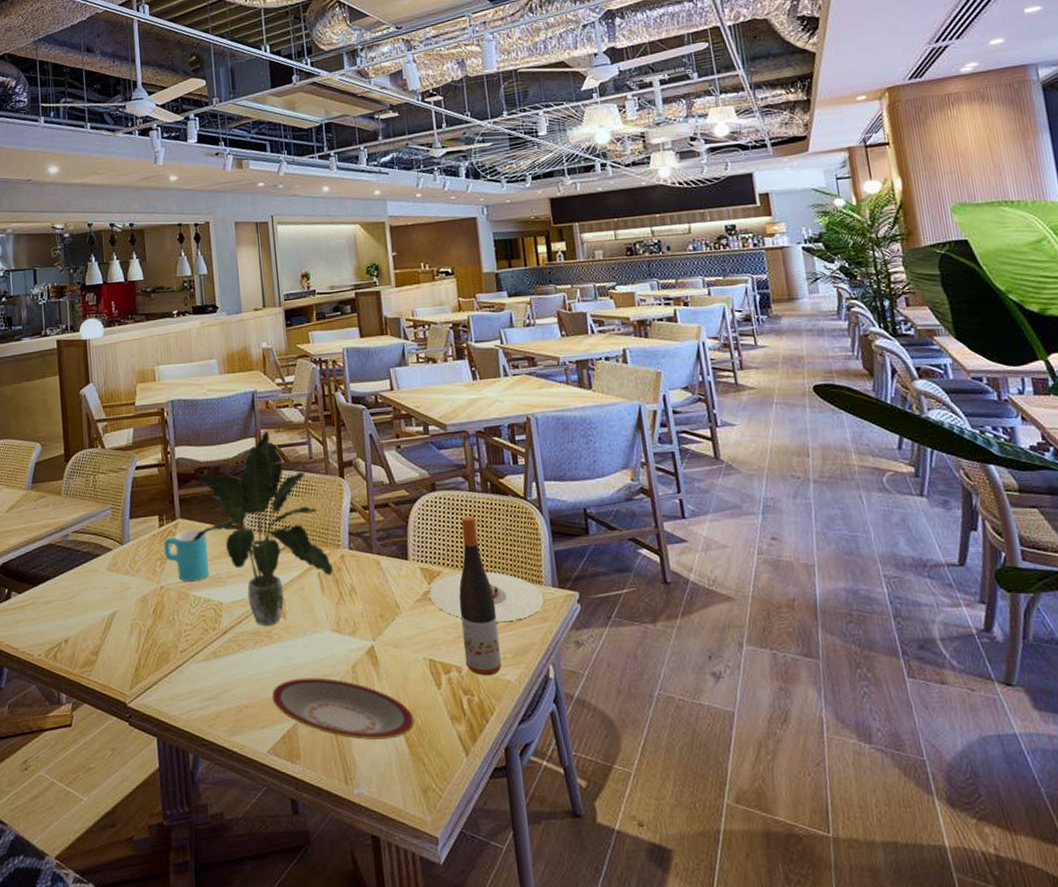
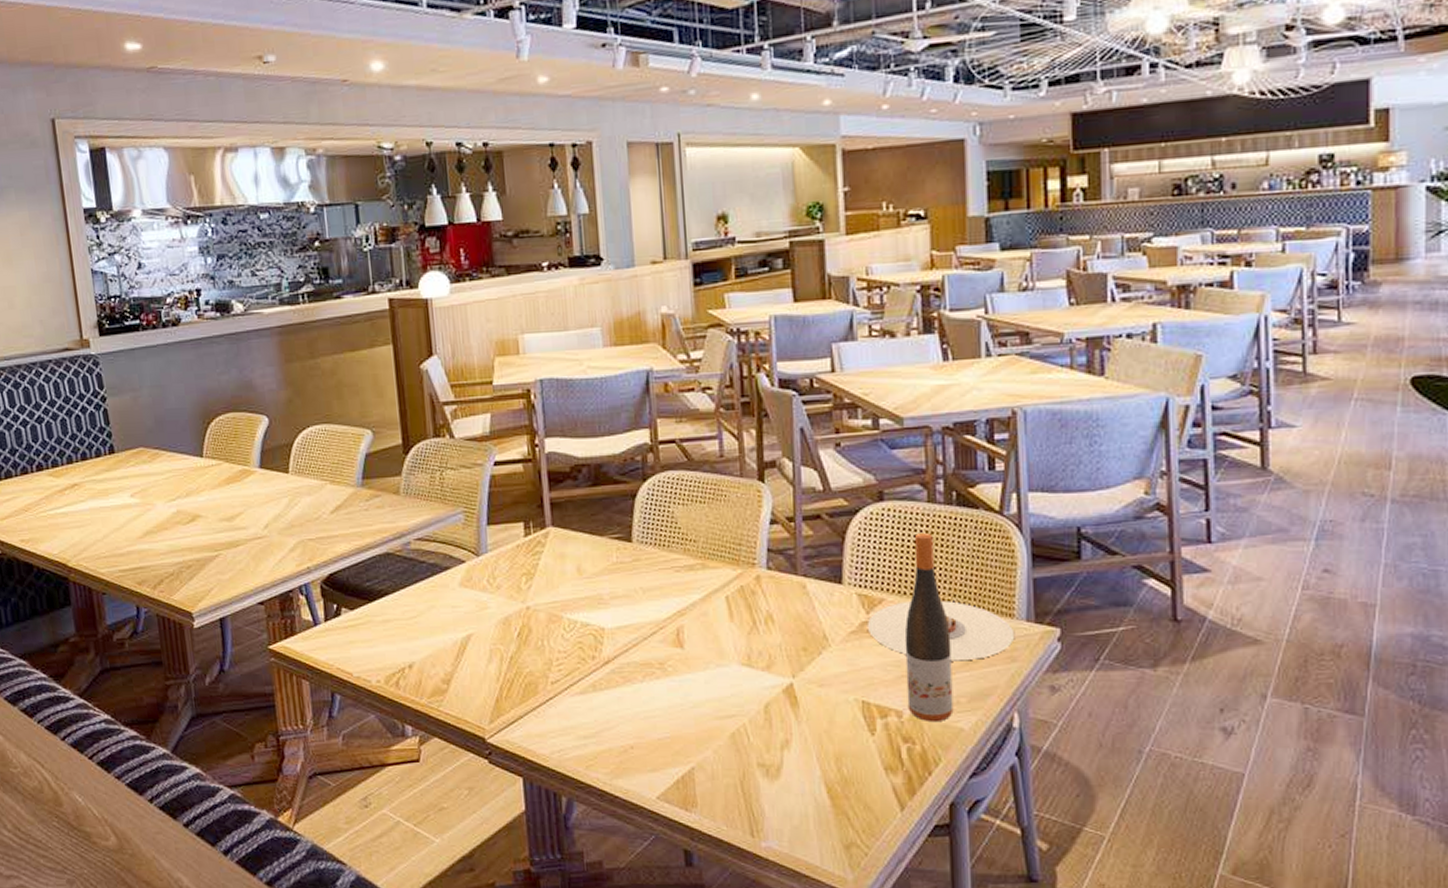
cup: present [163,529,209,582] -> none [530,539,588,602]
potted plant: present [187,430,333,626] -> none [560,420,746,657]
plate: present [272,677,415,740] -> none [663,717,839,789]

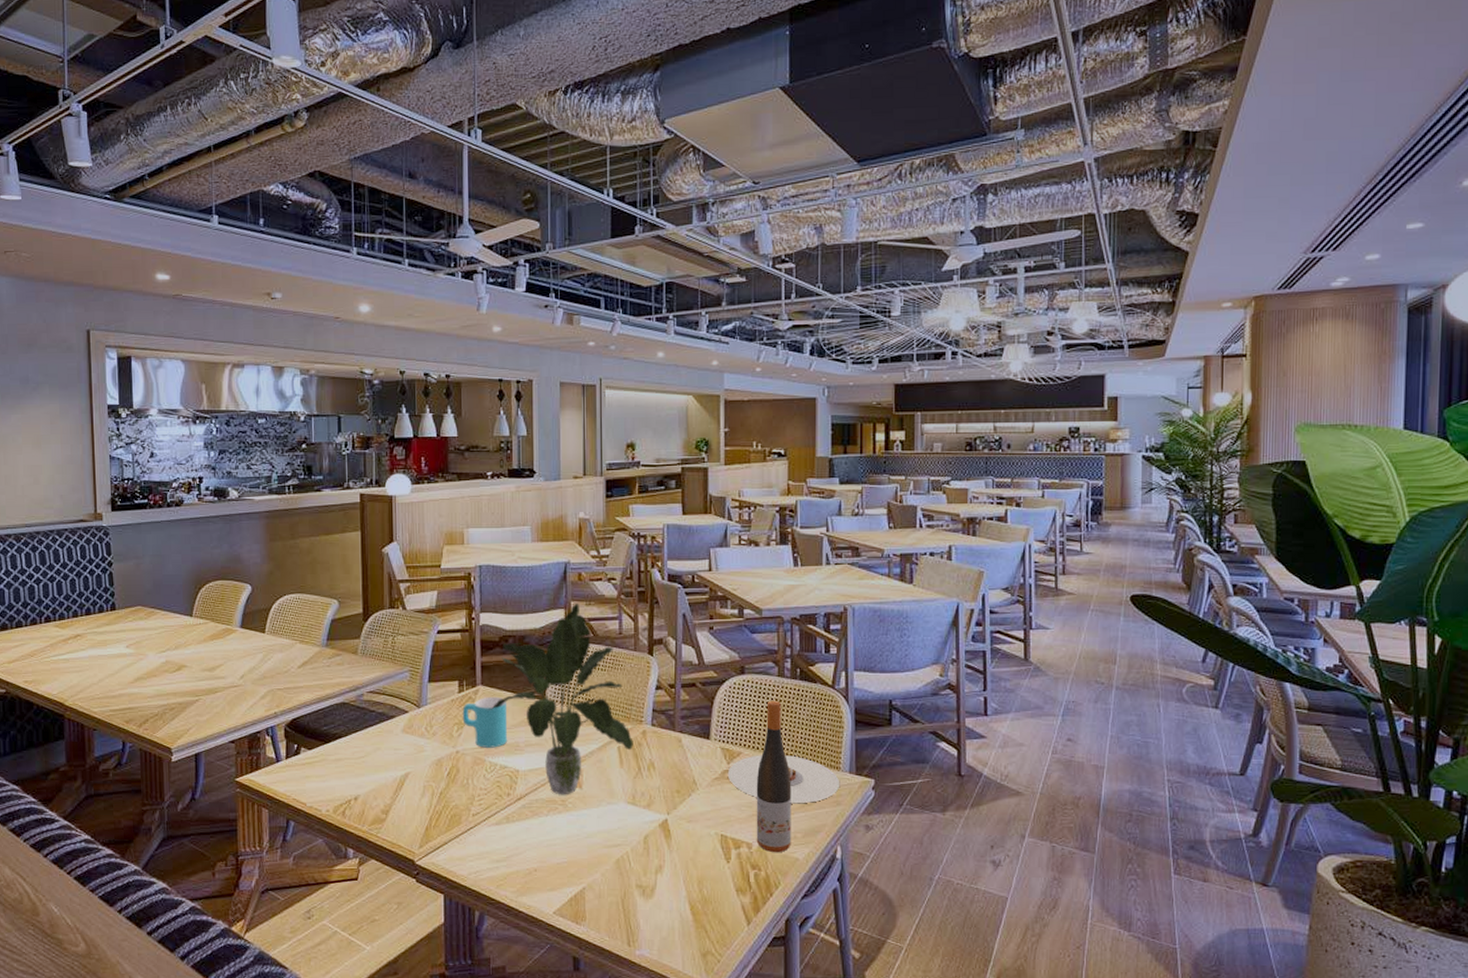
cup: none [530,539,588,602] -> present [462,696,507,748]
potted plant: none [560,420,746,657] -> present [486,602,634,795]

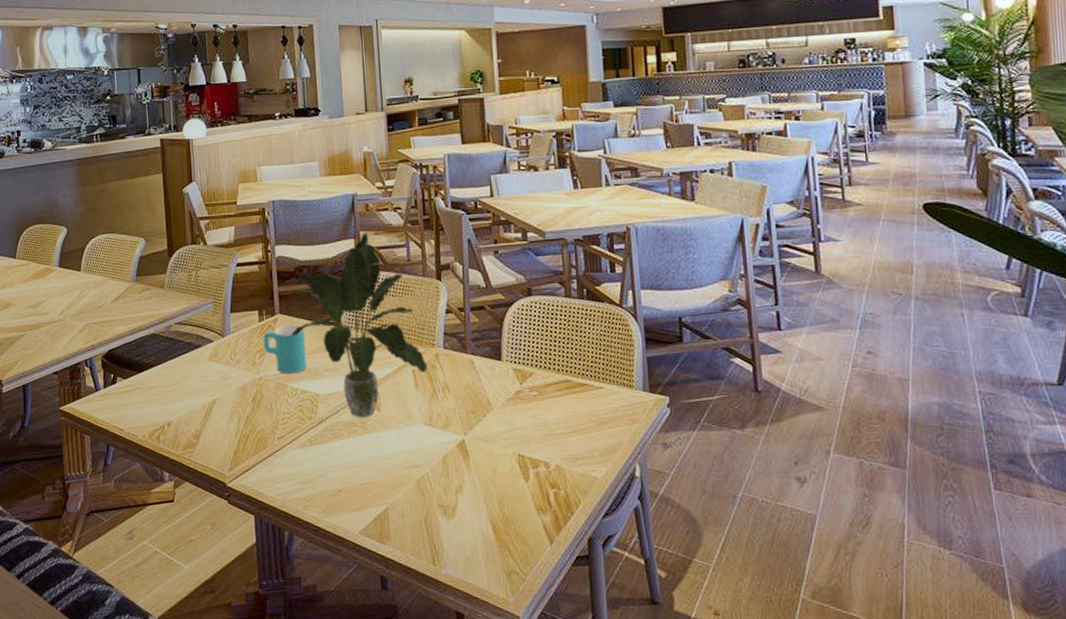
plate: present [727,755,840,804] -> none [521,374,635,423]
wine bottle: present [756,700,791,853] -> none [550,320,589,472]

